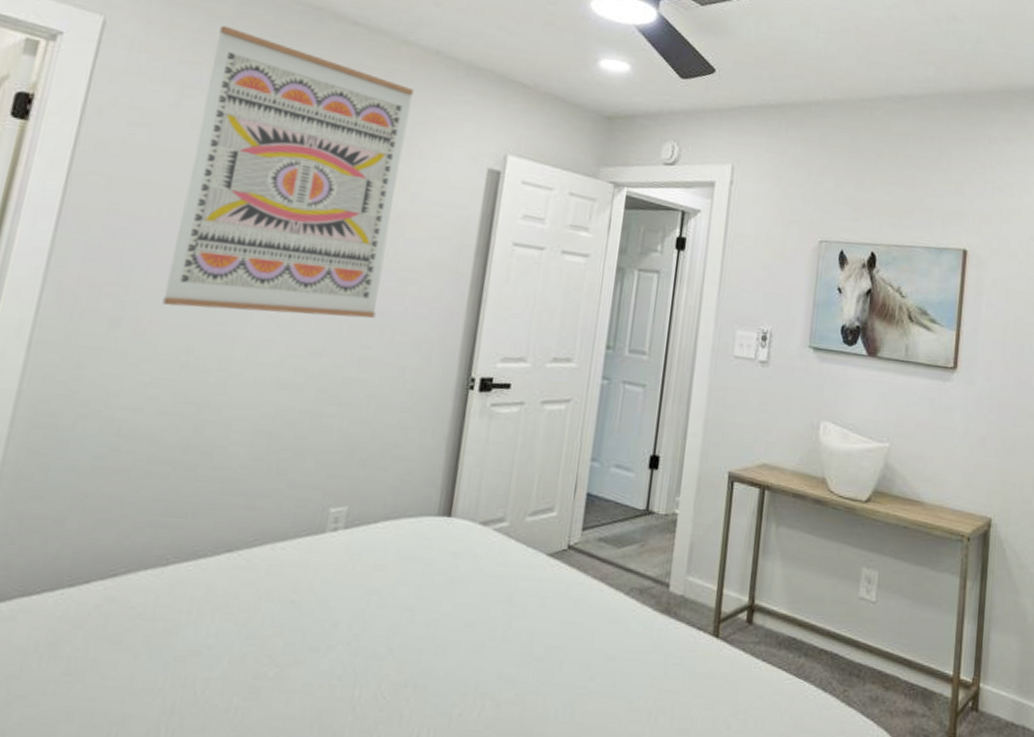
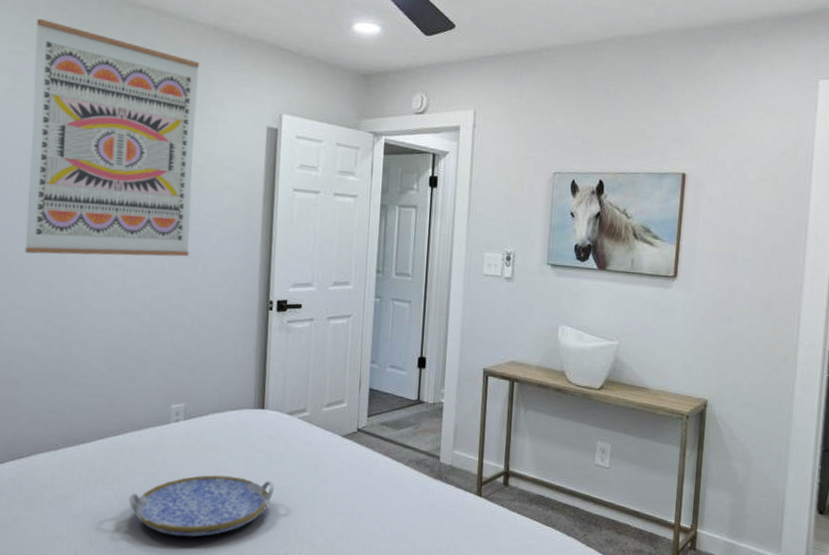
serving tray: none [256,604,455,691] -> present [129,475,275,537]

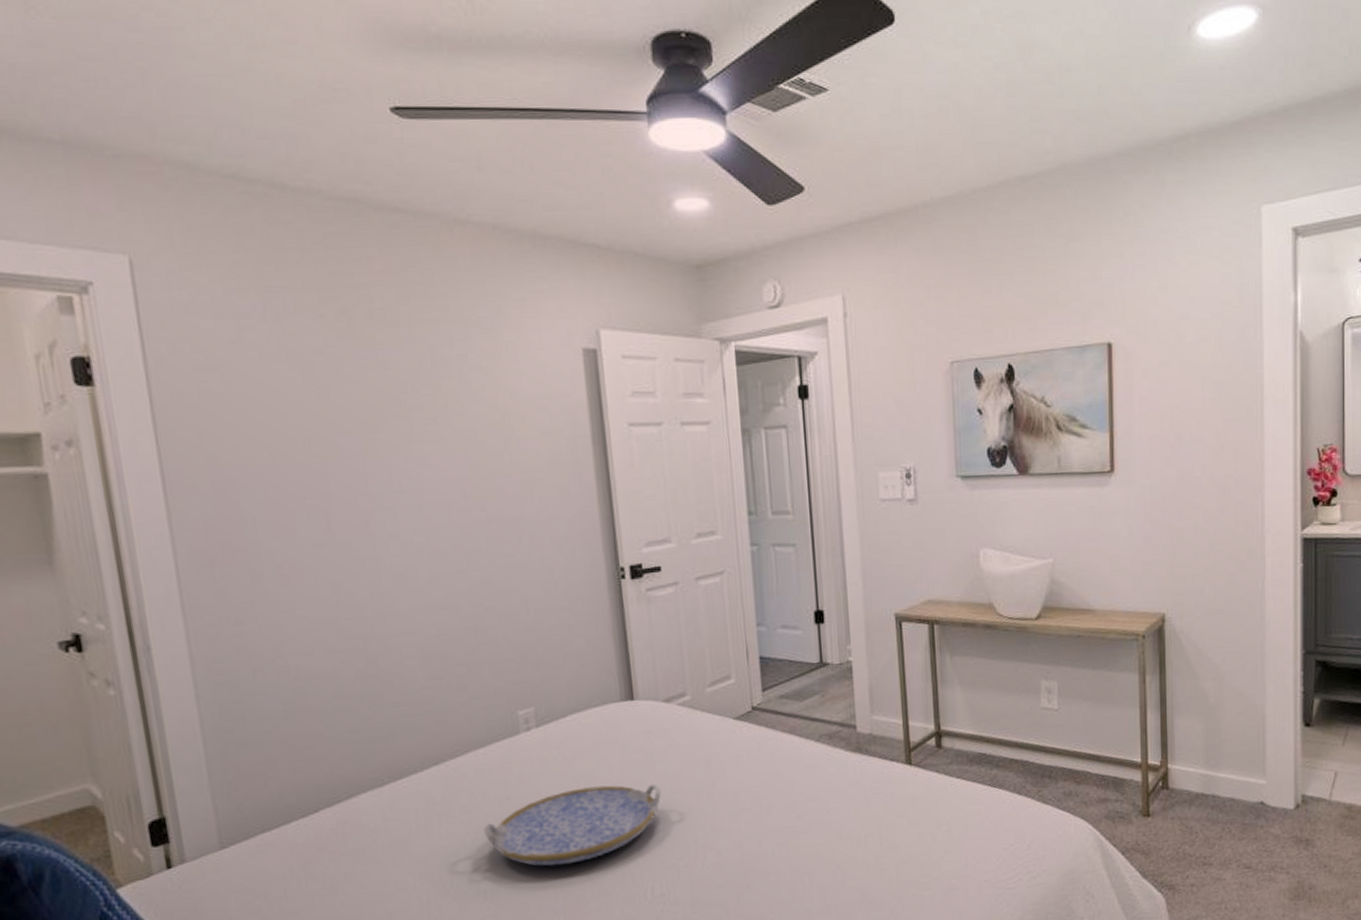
wall art: present [25,18,200,257] -> none [254,240,509,549]

